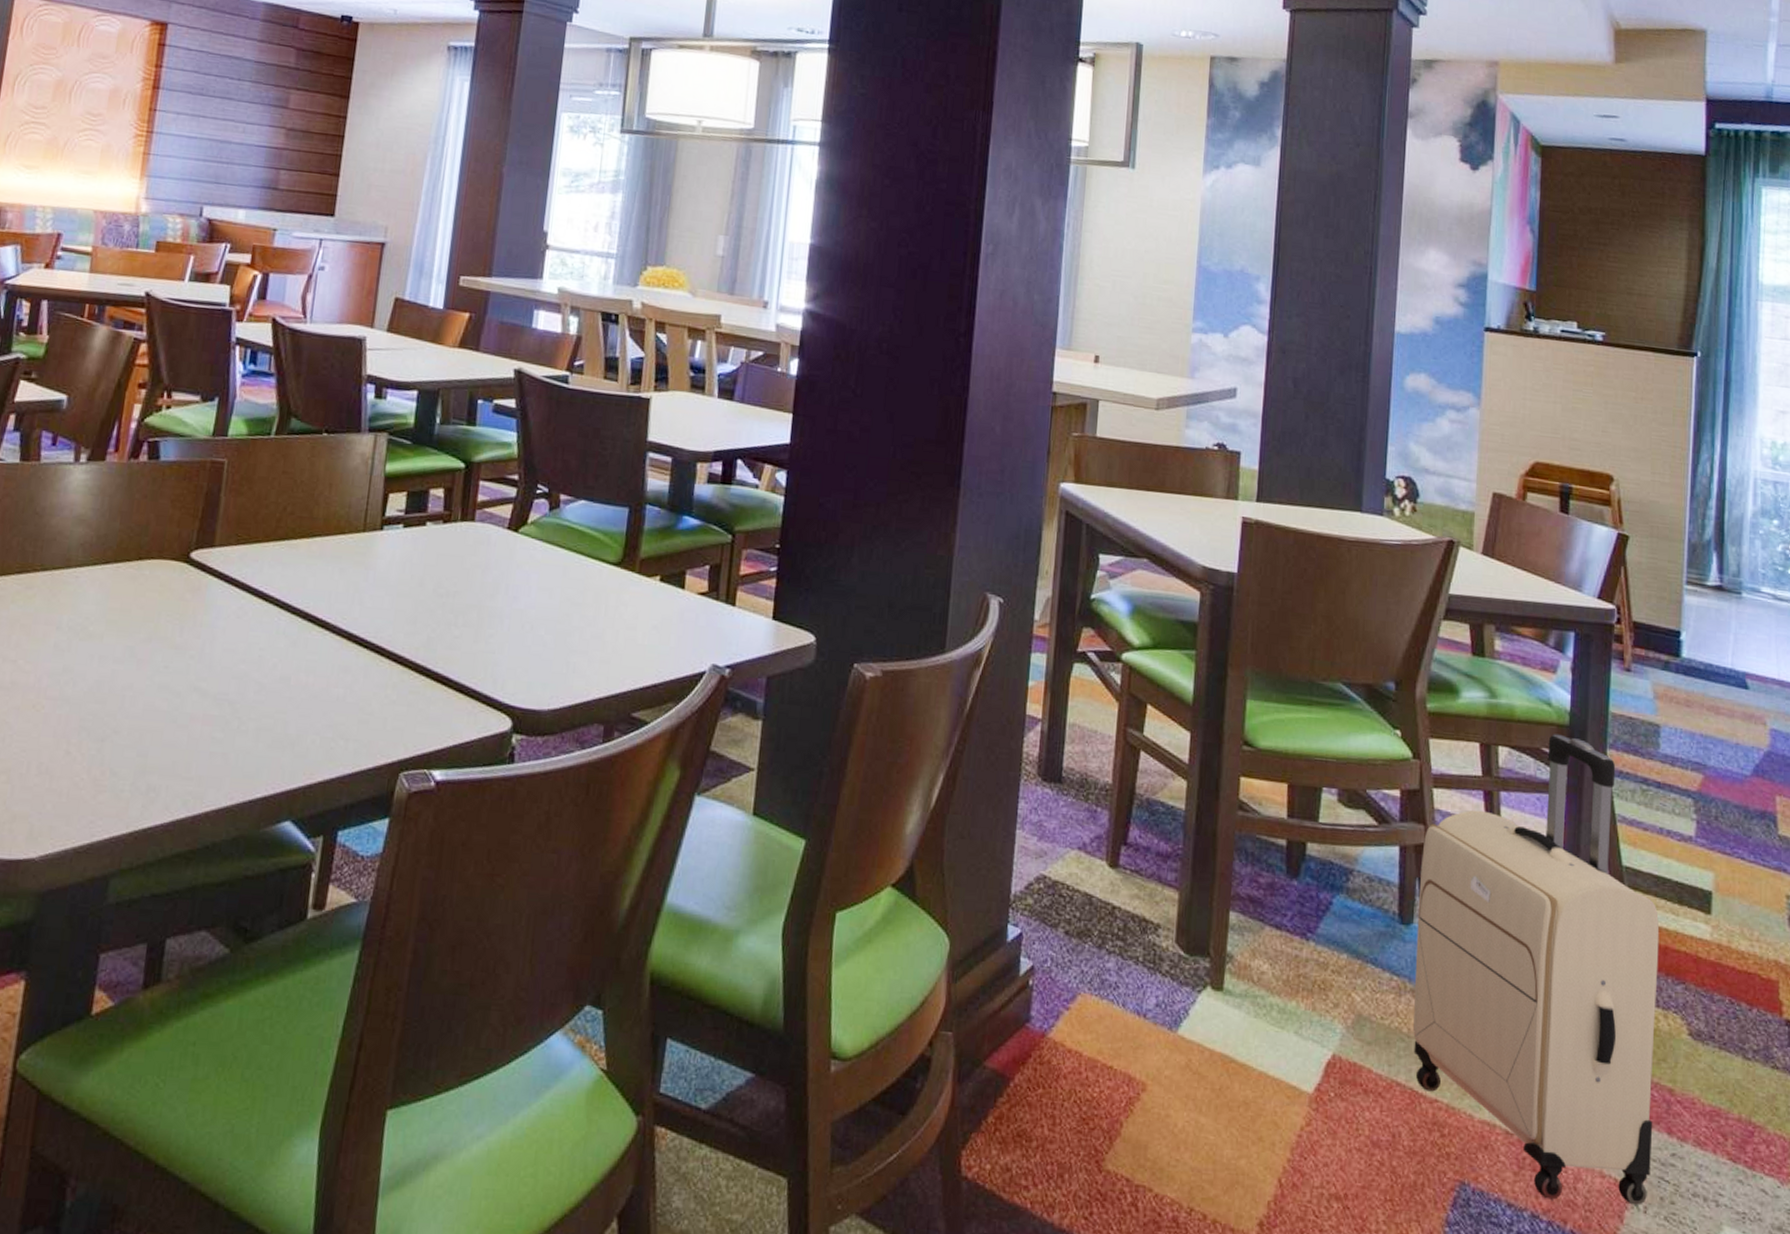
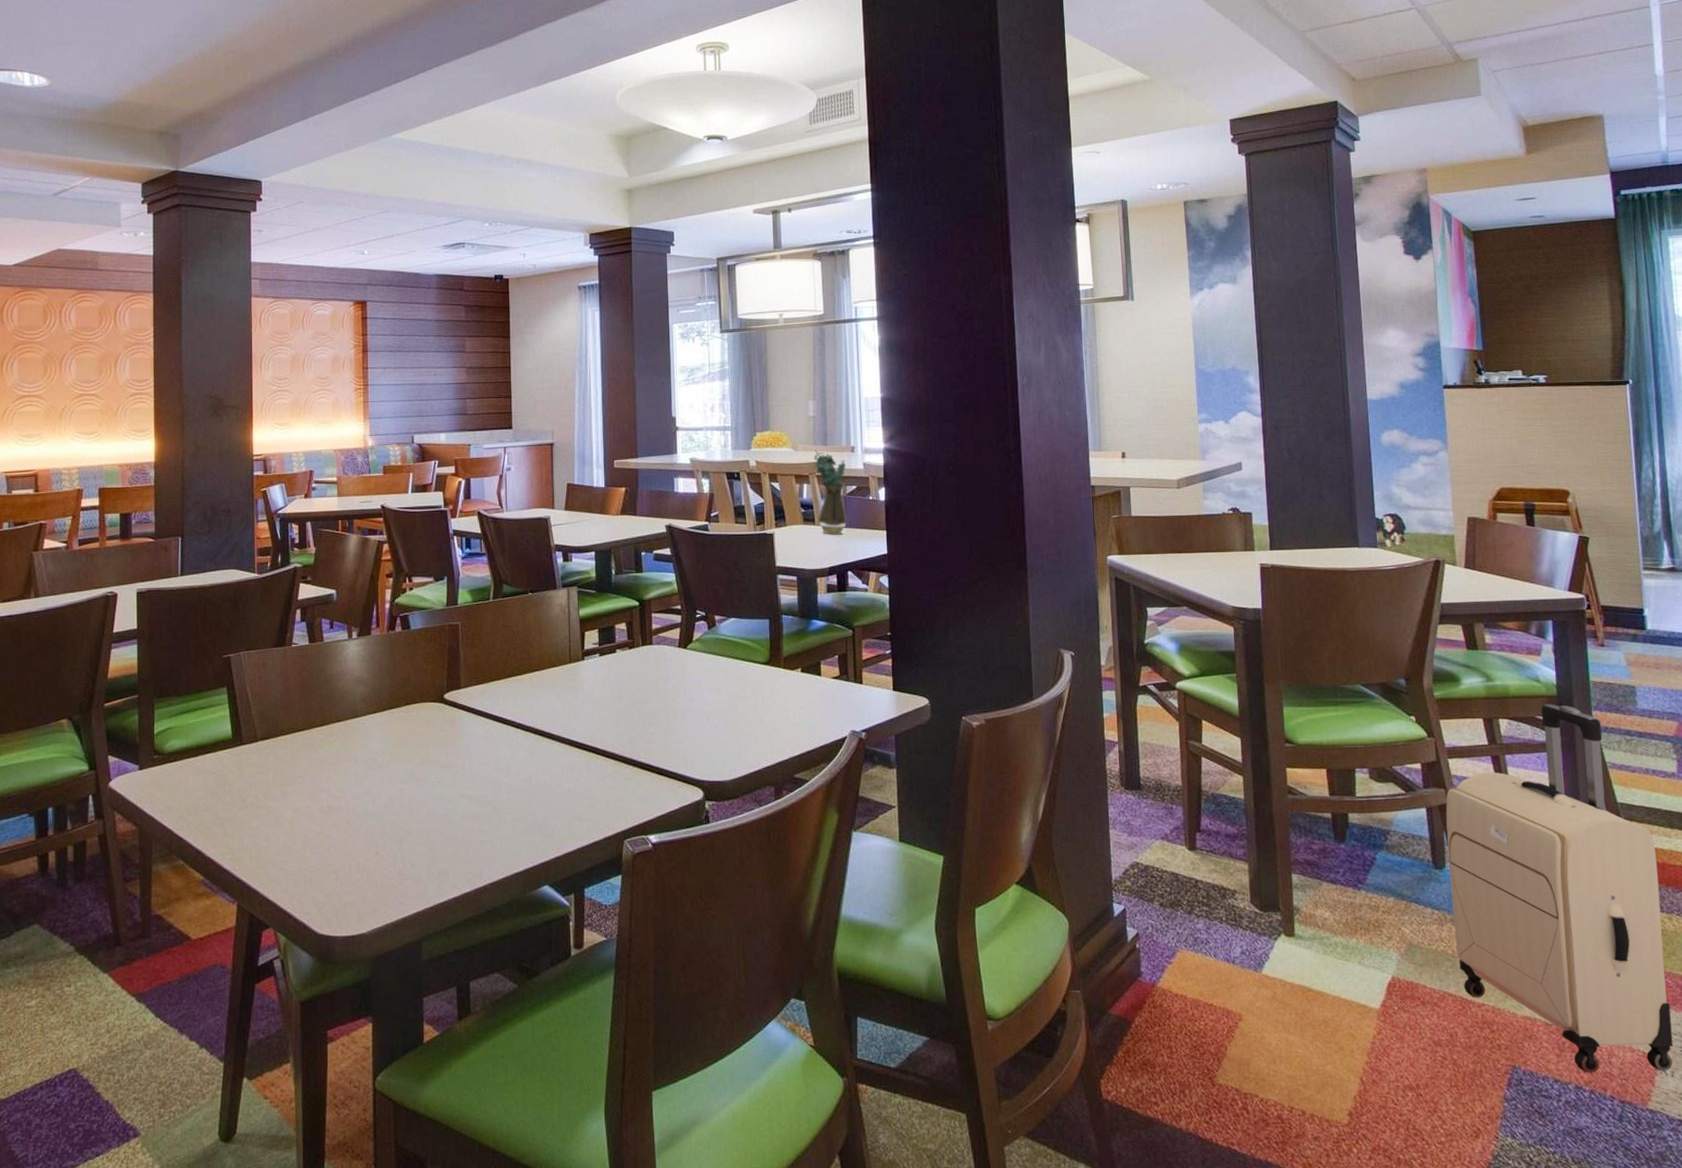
vase: none [708,298,754,412] -> present [814,450,847,535]

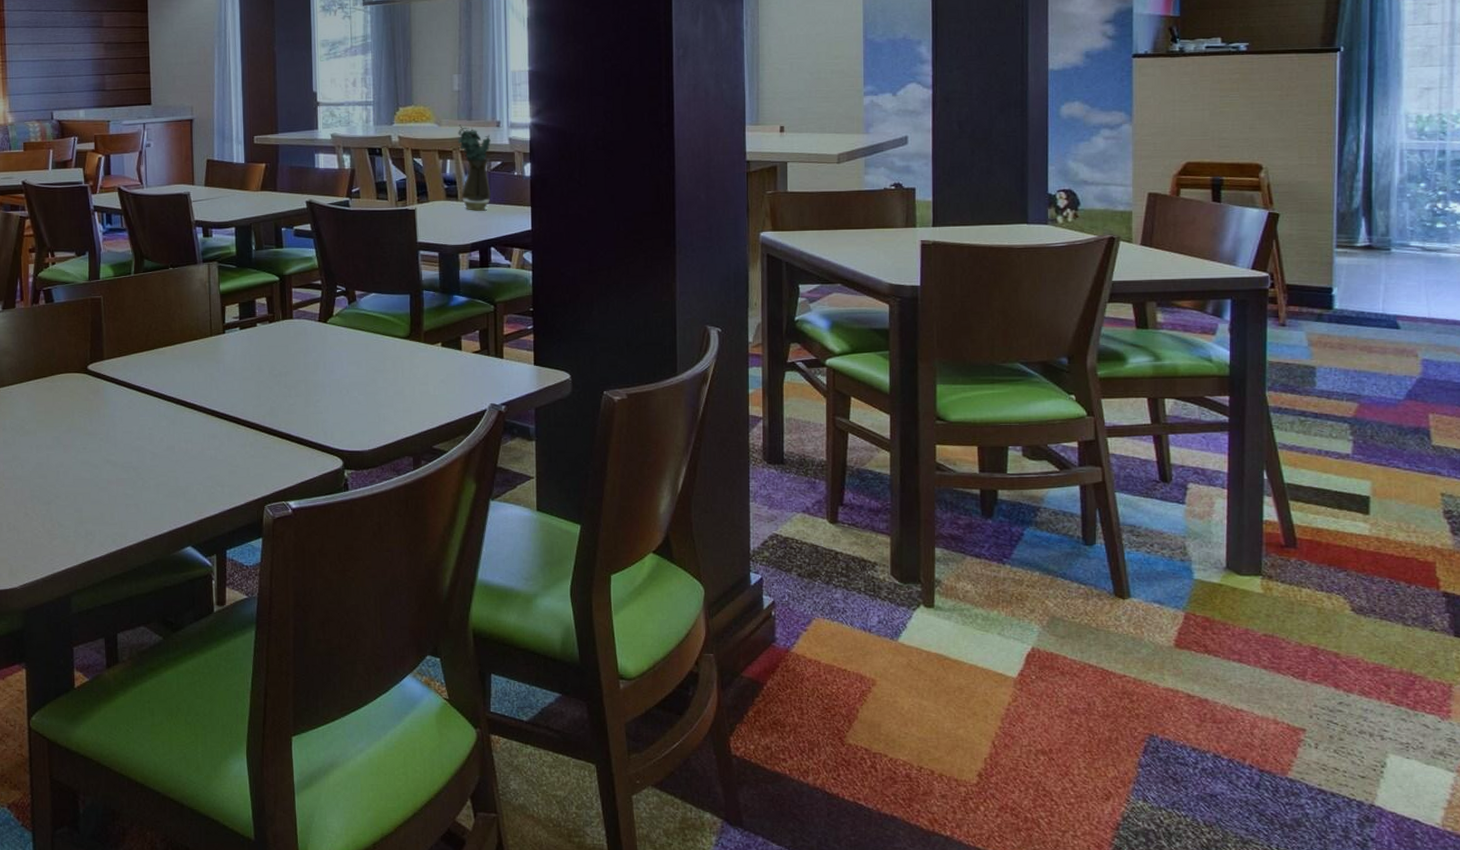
suitcase: present [1445,704,1673,1073] -> none [1099,384,1321,743]

